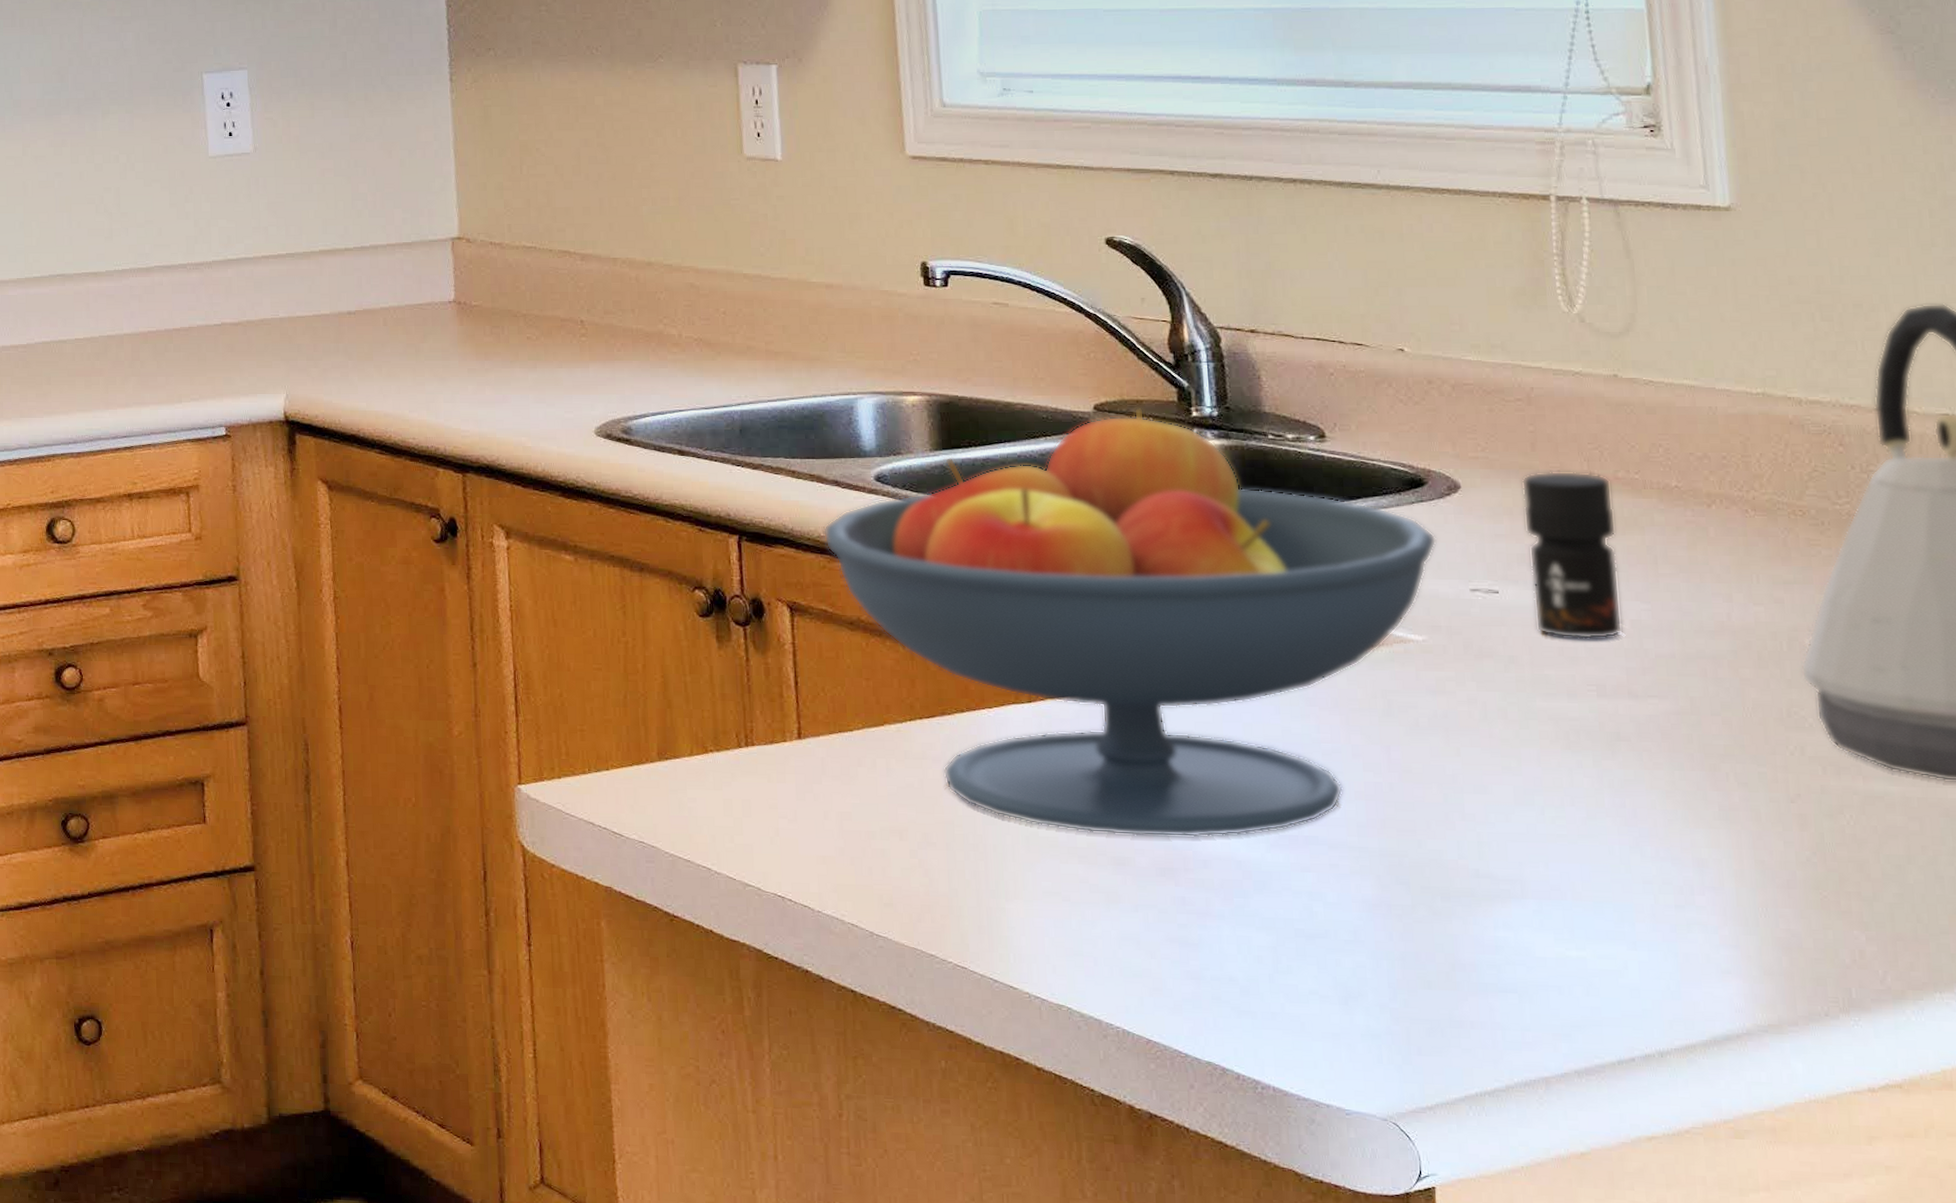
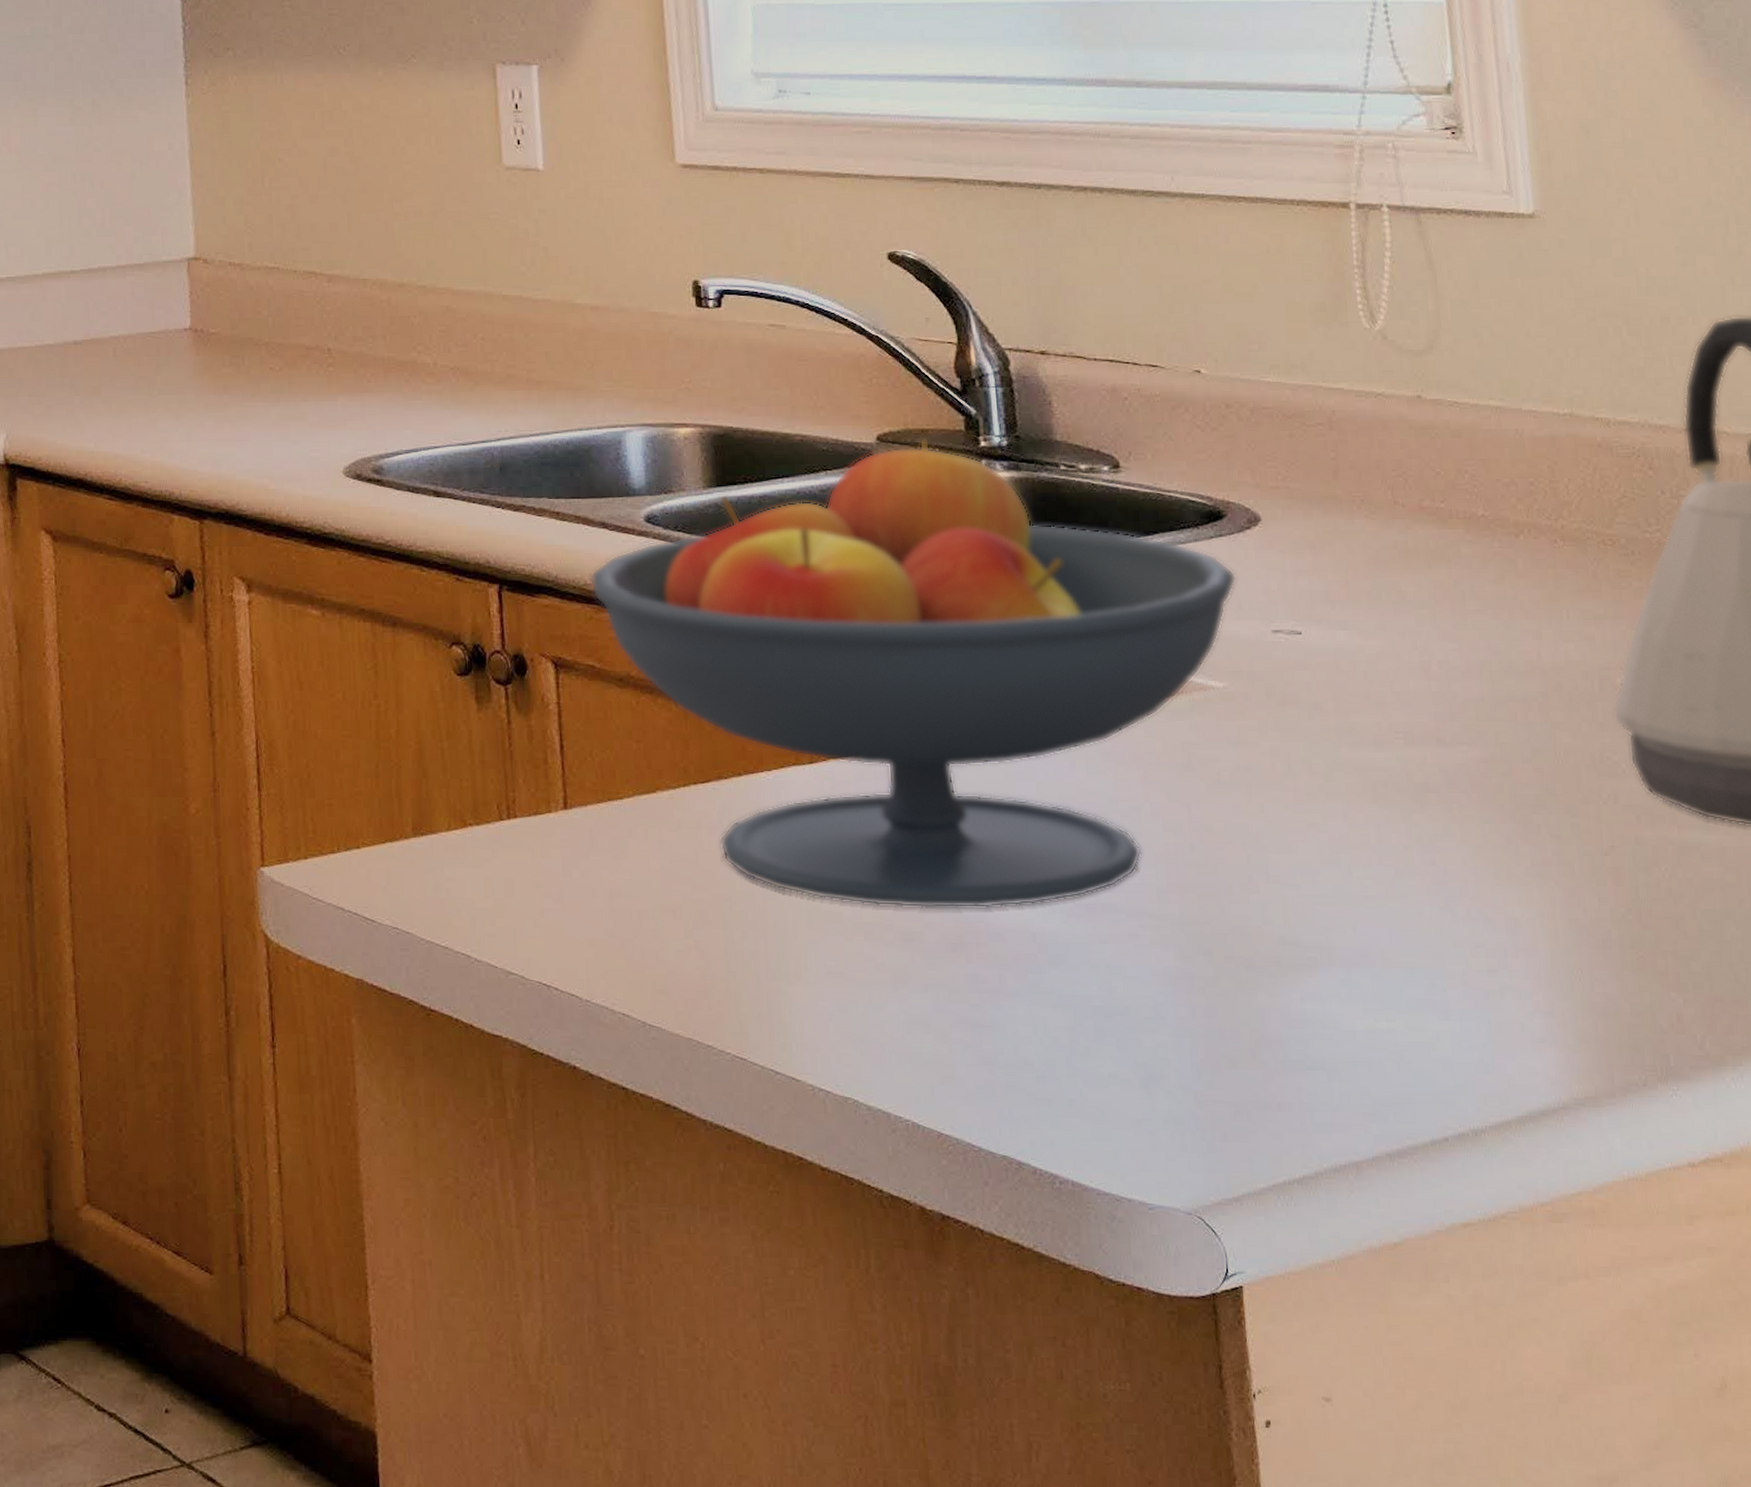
jar: present [1521,471,1623,639] -> none [1323,500,1430,682]

